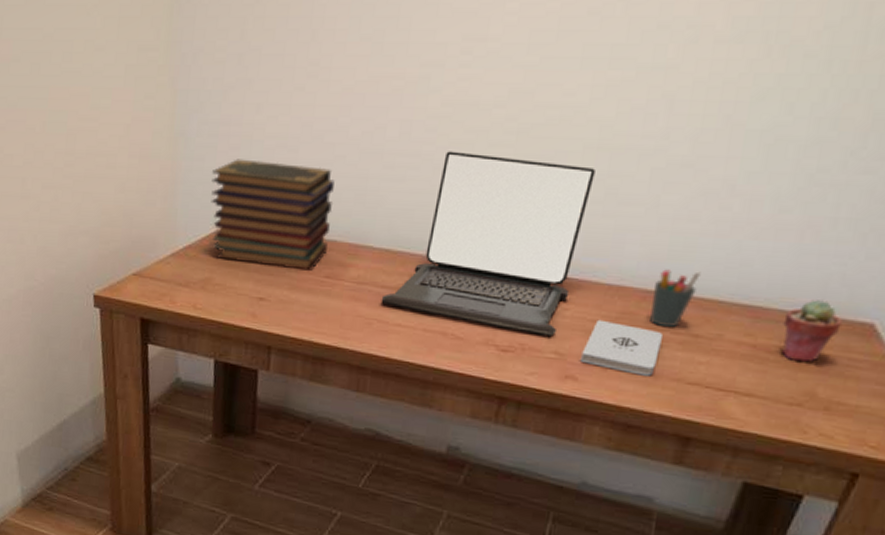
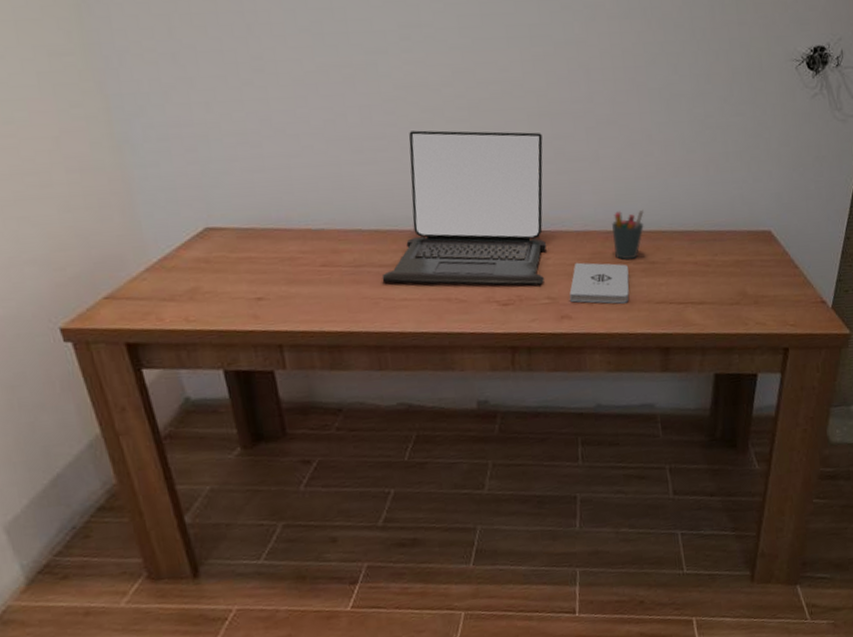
book stack: present [211,159,335,271] -> none [171,159,317,266]
potted succulent: present [782,300,842,362] -> none [710,218,750,269]

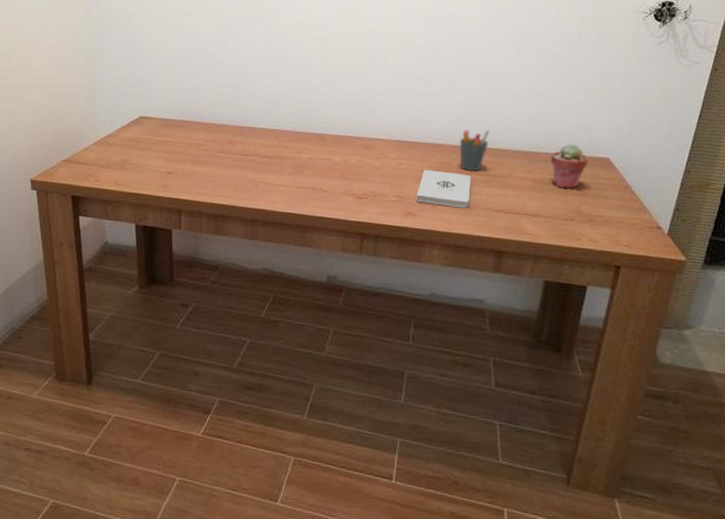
laptop: present [381,130,547,286] -> none [263,54,407,185]
potted succulent: none [710,218,750,269] -> present [550,144,588,188]

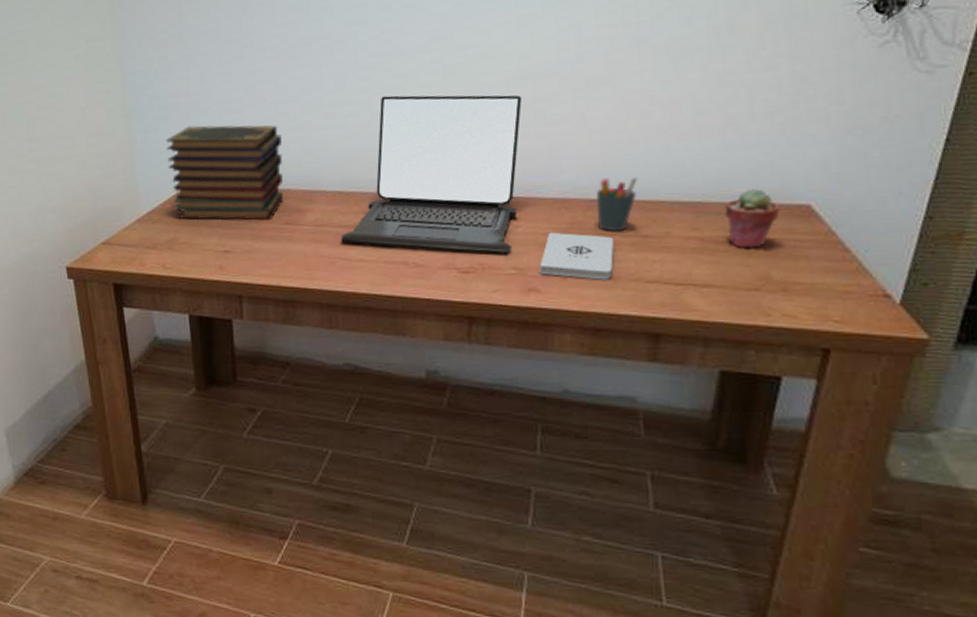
book stack: none [123,67,219,148] -> present [166,124,283,221]
laptop: none [263,54,407,185] -> present [340,95,522,254]

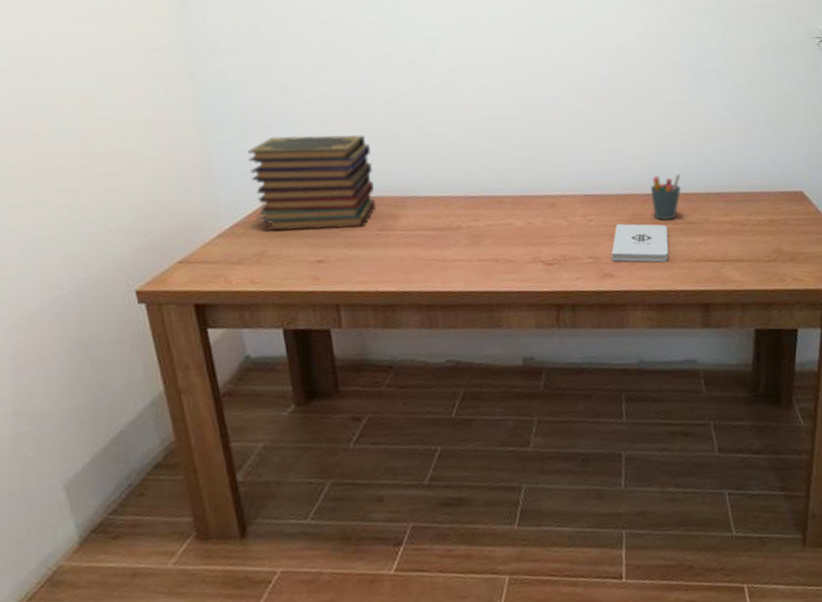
laptop: present [340,95,522,254] -> none [434,106,590,247]
potted succulent: present [724,189,780,248] -> none [745,180,783,228]

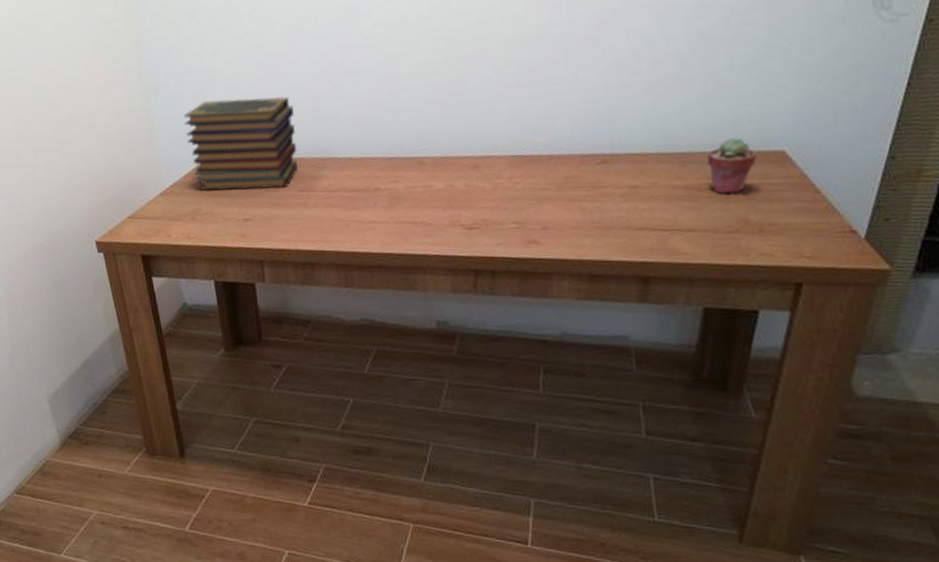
notepad: present [611,223,669,263] -> none [537,187,606,230]
pen holder: present [651,173,681,221] -> none [590,131,627,185]
potted succulent: none [745,180,783,228] -> present [706,137,757,194]

